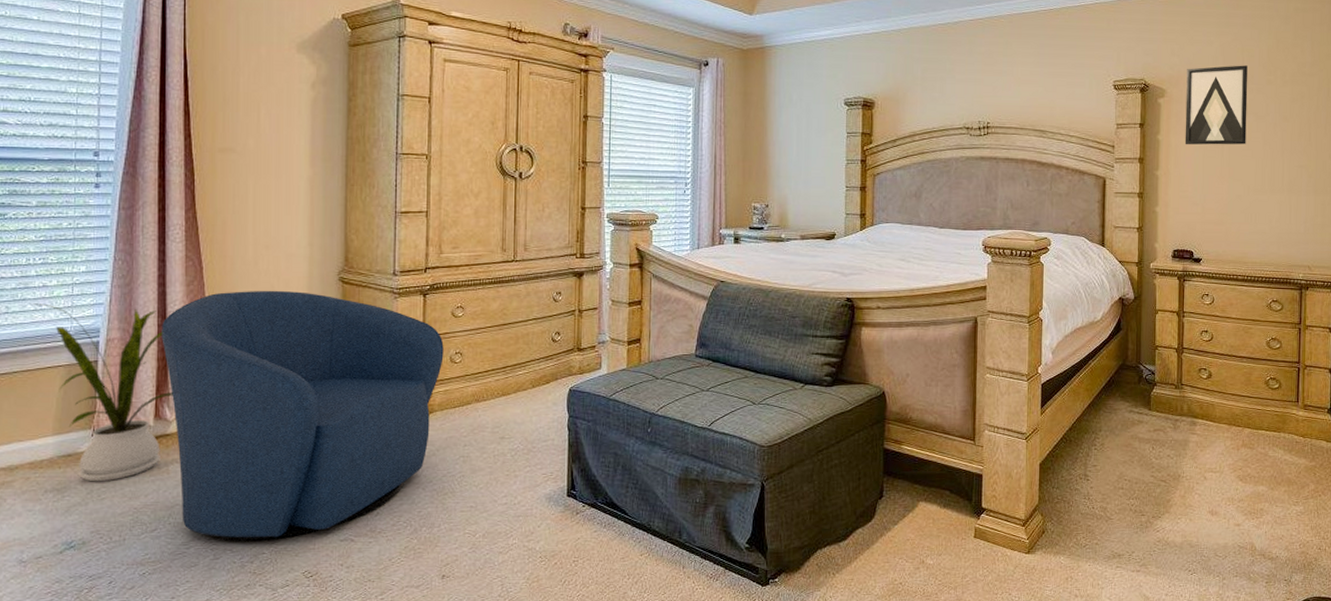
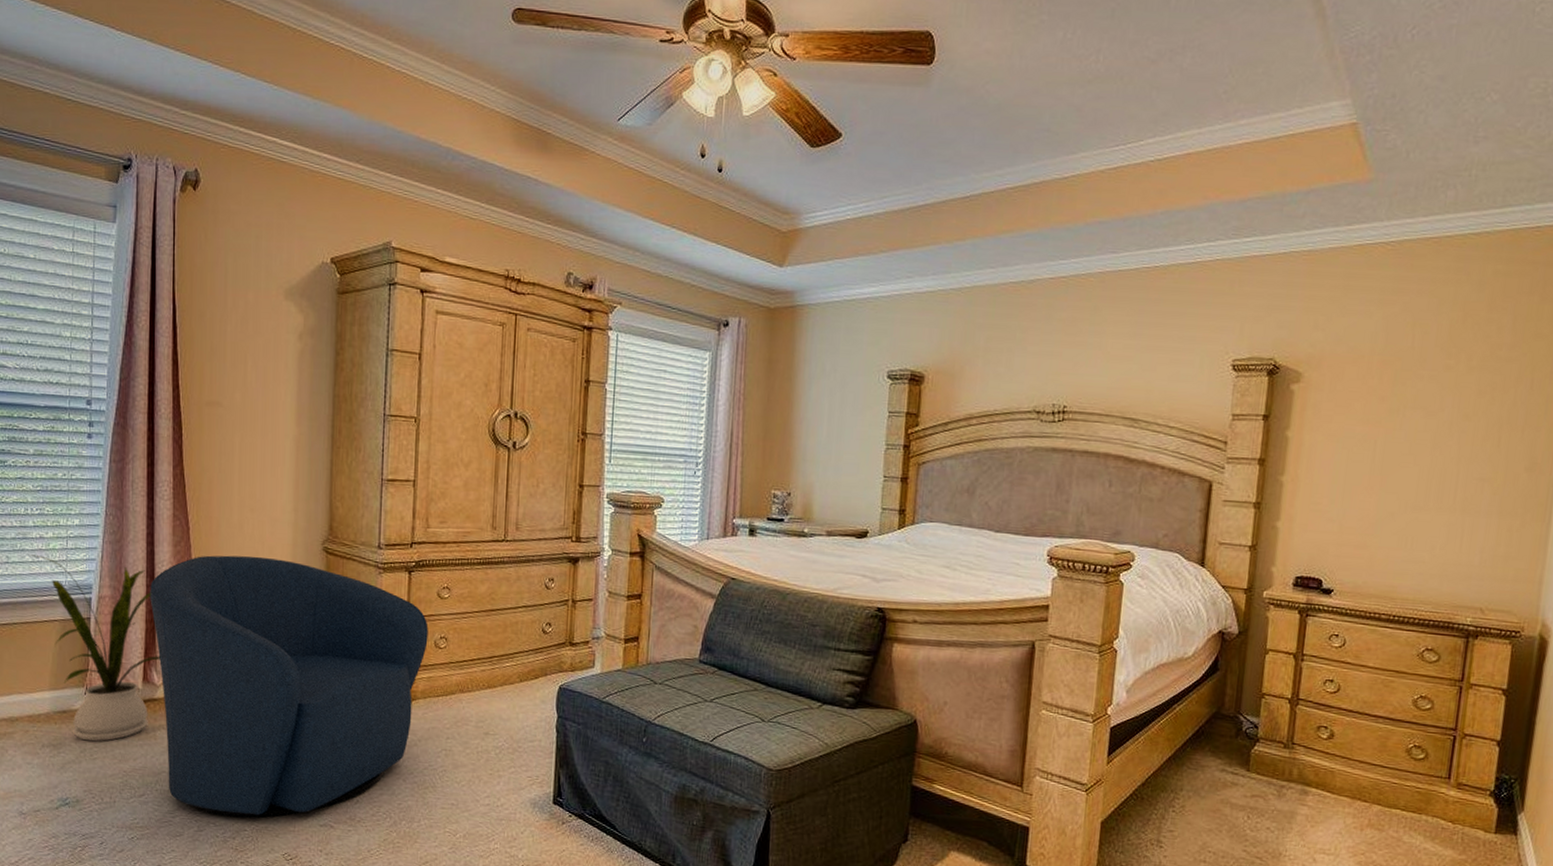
wall art: present [1184,65,1248,145] -> none [1322,344,1419,448]

